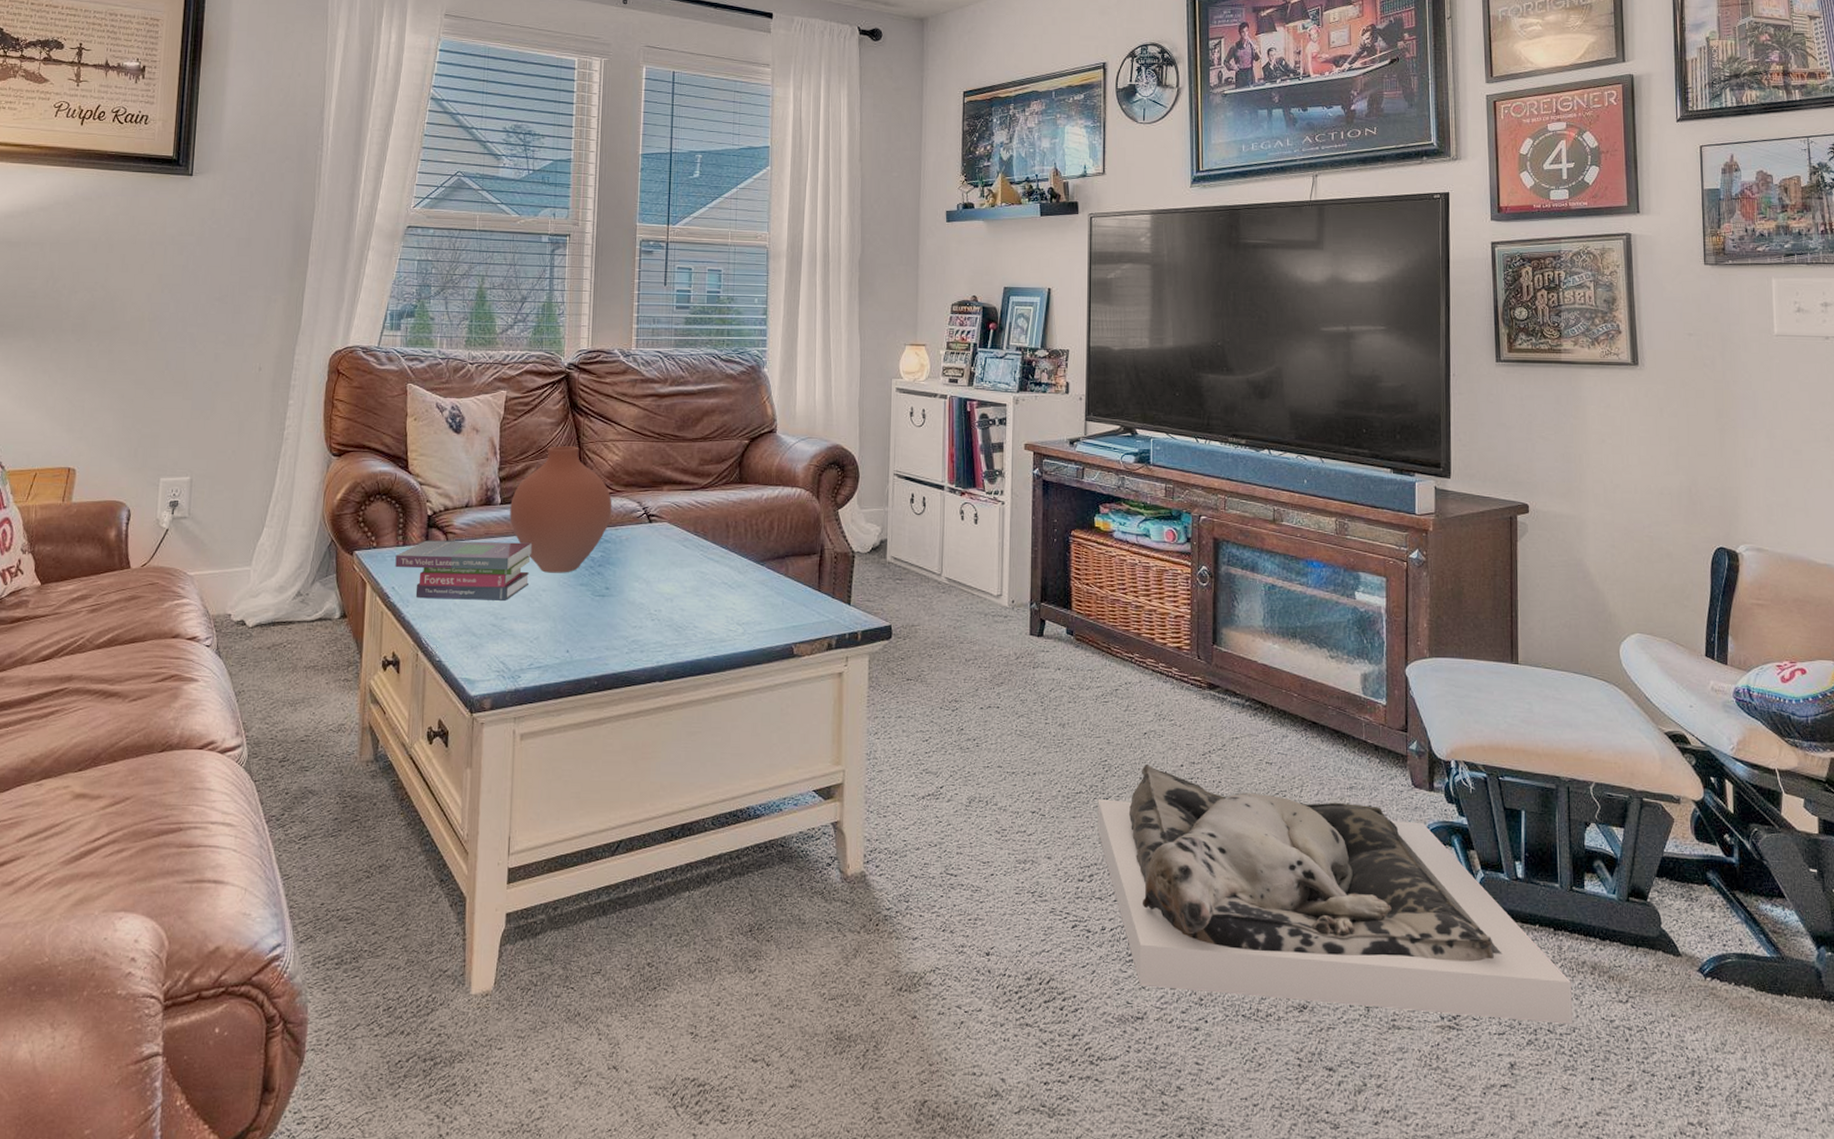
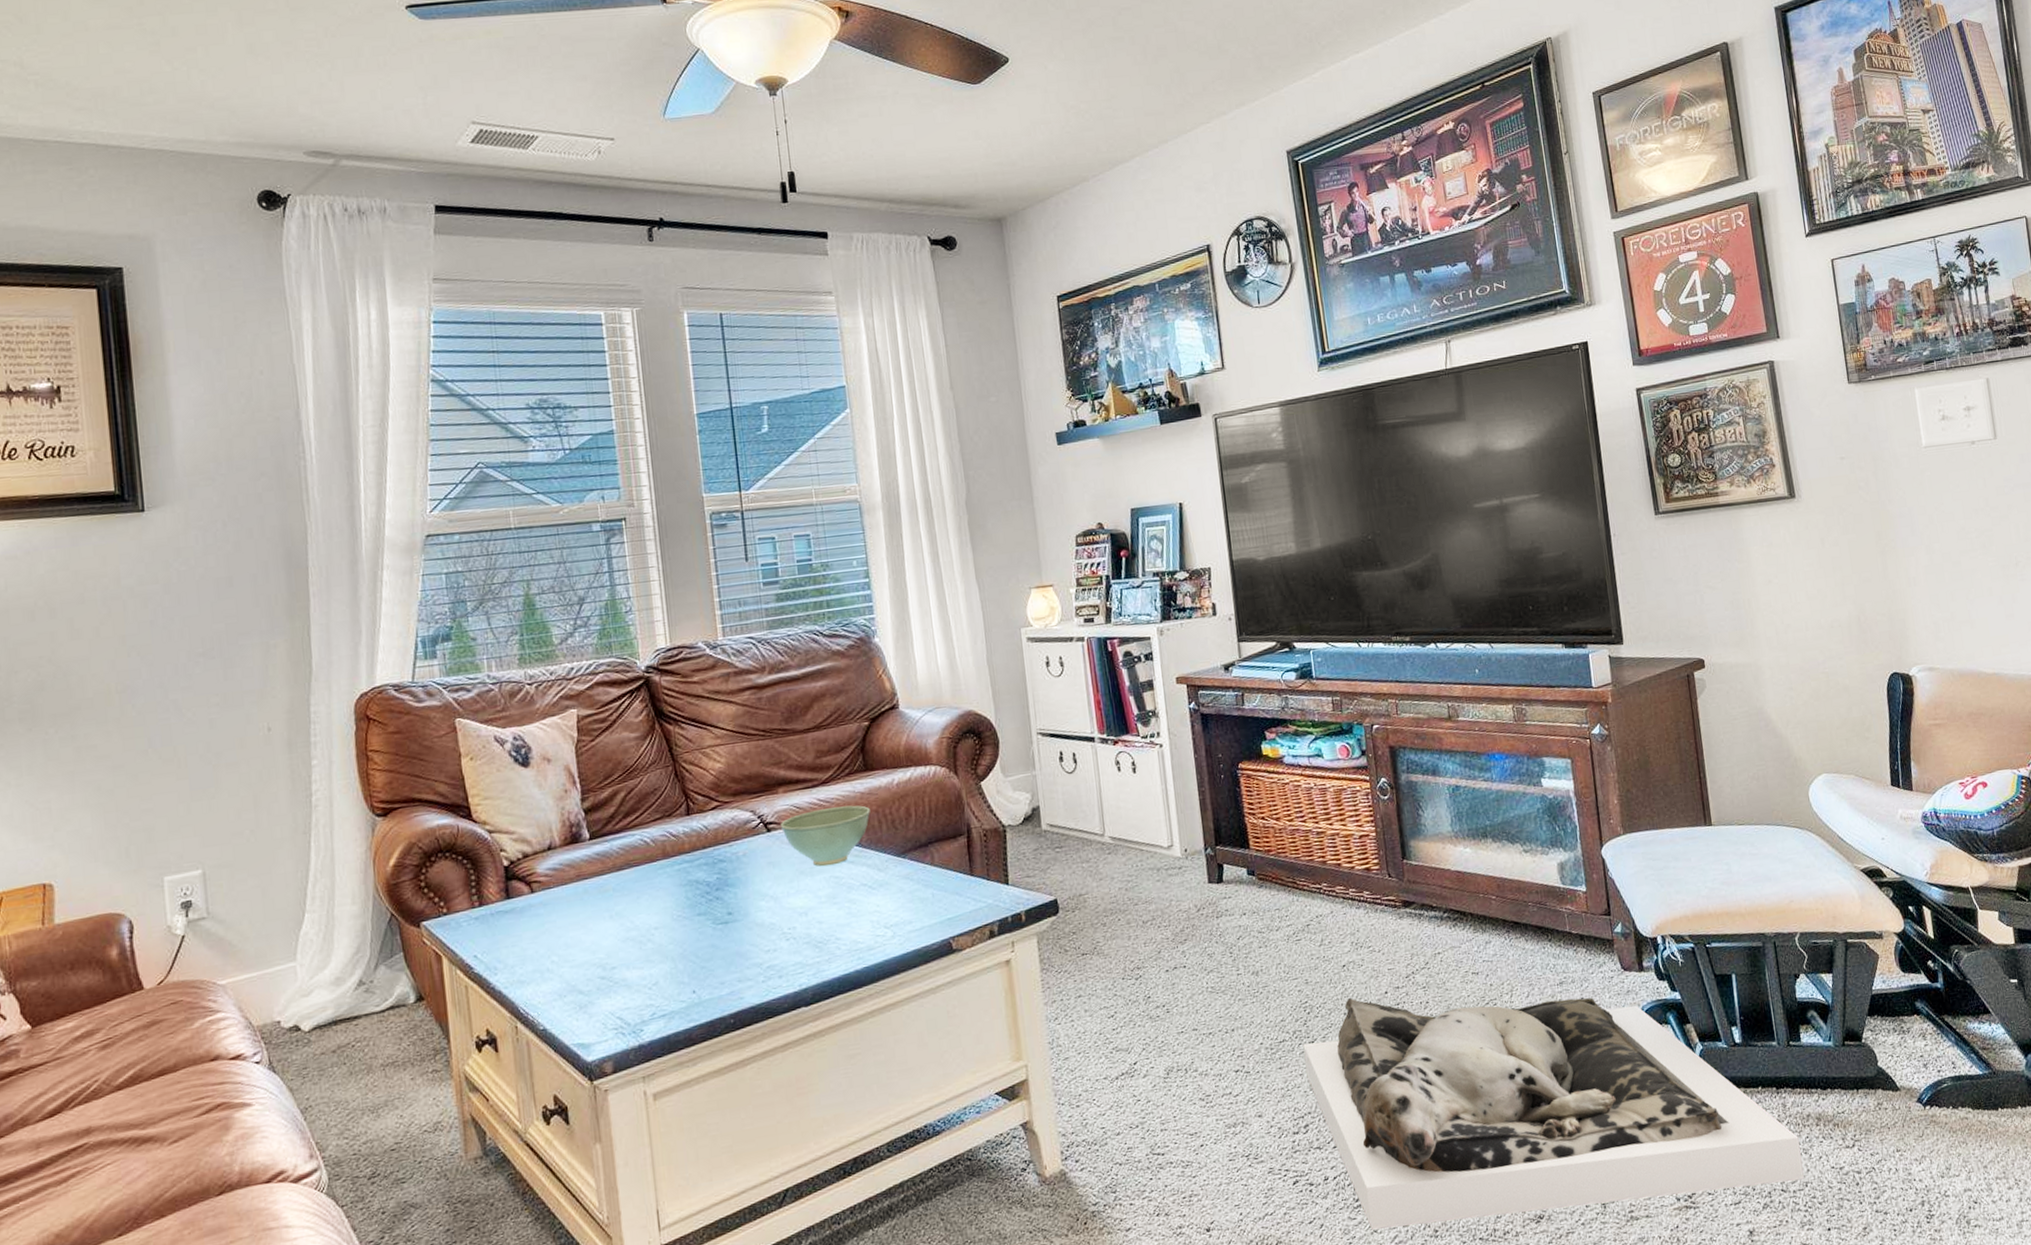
books: present [395,540,532,601] -> none [472,877,637,963]
vase: present [510,446,612,573] -> none [601,759,723,908]
bowl: none [660,510,739,562] -> present [779,805,870,867]

